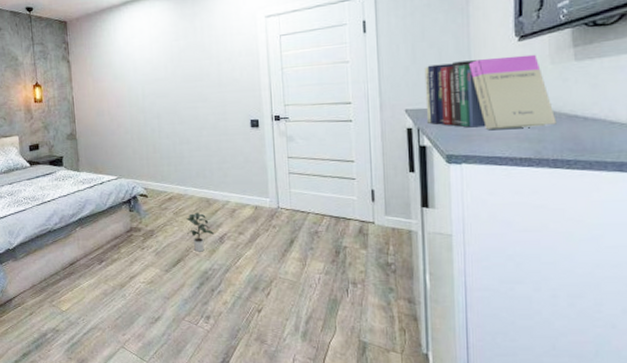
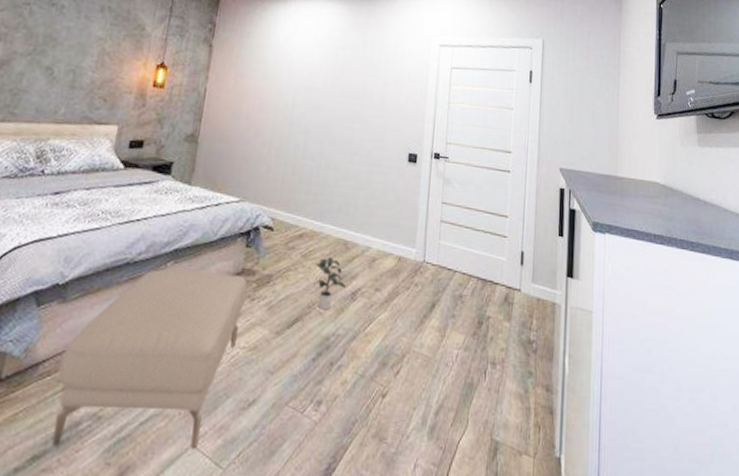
ottoman: none [24,232,138,349] -> present [52,269,248,448]
books: present [424,54,557,129] -> none [578,127,684,205]

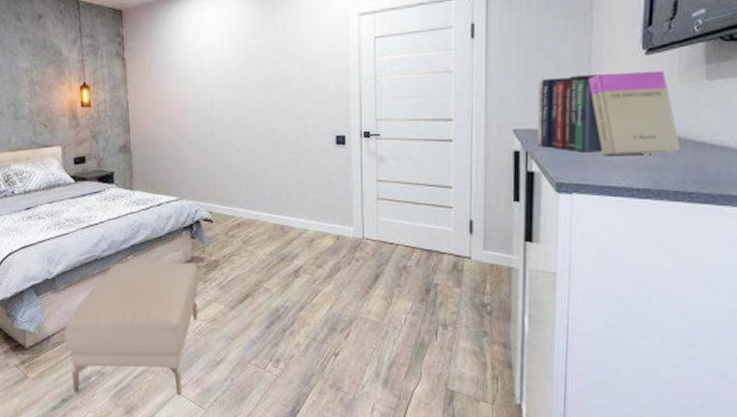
potted plant: present [313,257,346,310] -> none [257,241,288,287]
books: none [578,127,684,205] -> present [537,70,681,155]

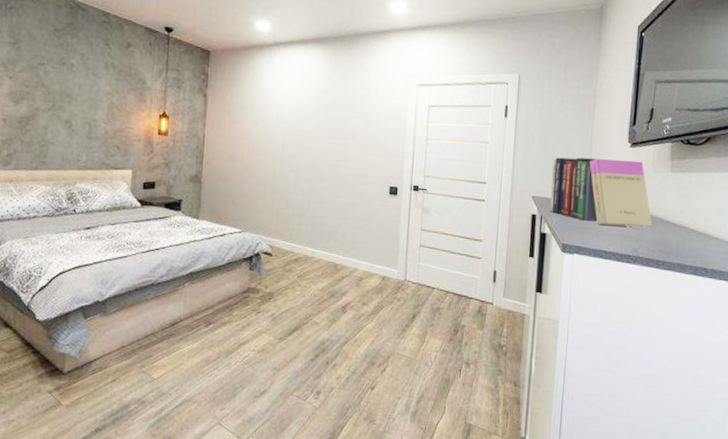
ottoman: present [64,262,199,395] -> none [107,289,253,425]

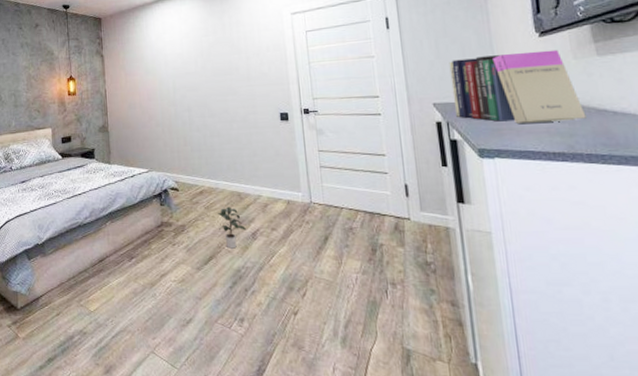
potted plant: none [309,277,337,321] -> present [218,206,246,249]

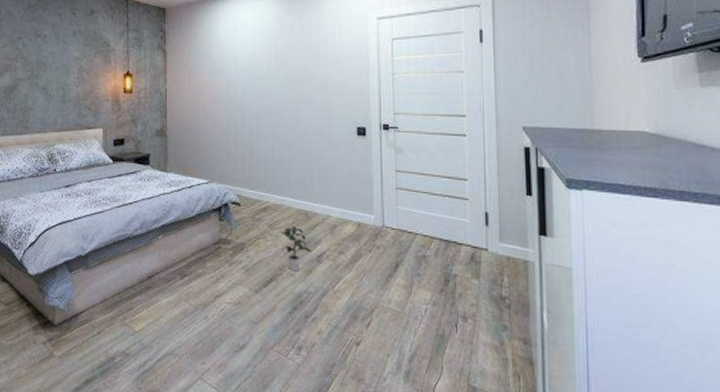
books: present [449,49,587,123] -> none [543,77,683,154]

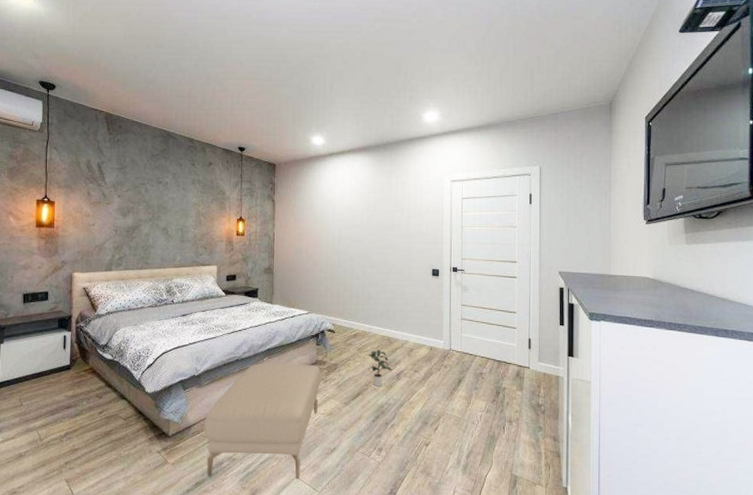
ottoman: none [93,242,225,380] -> present [204,363,321,479]

